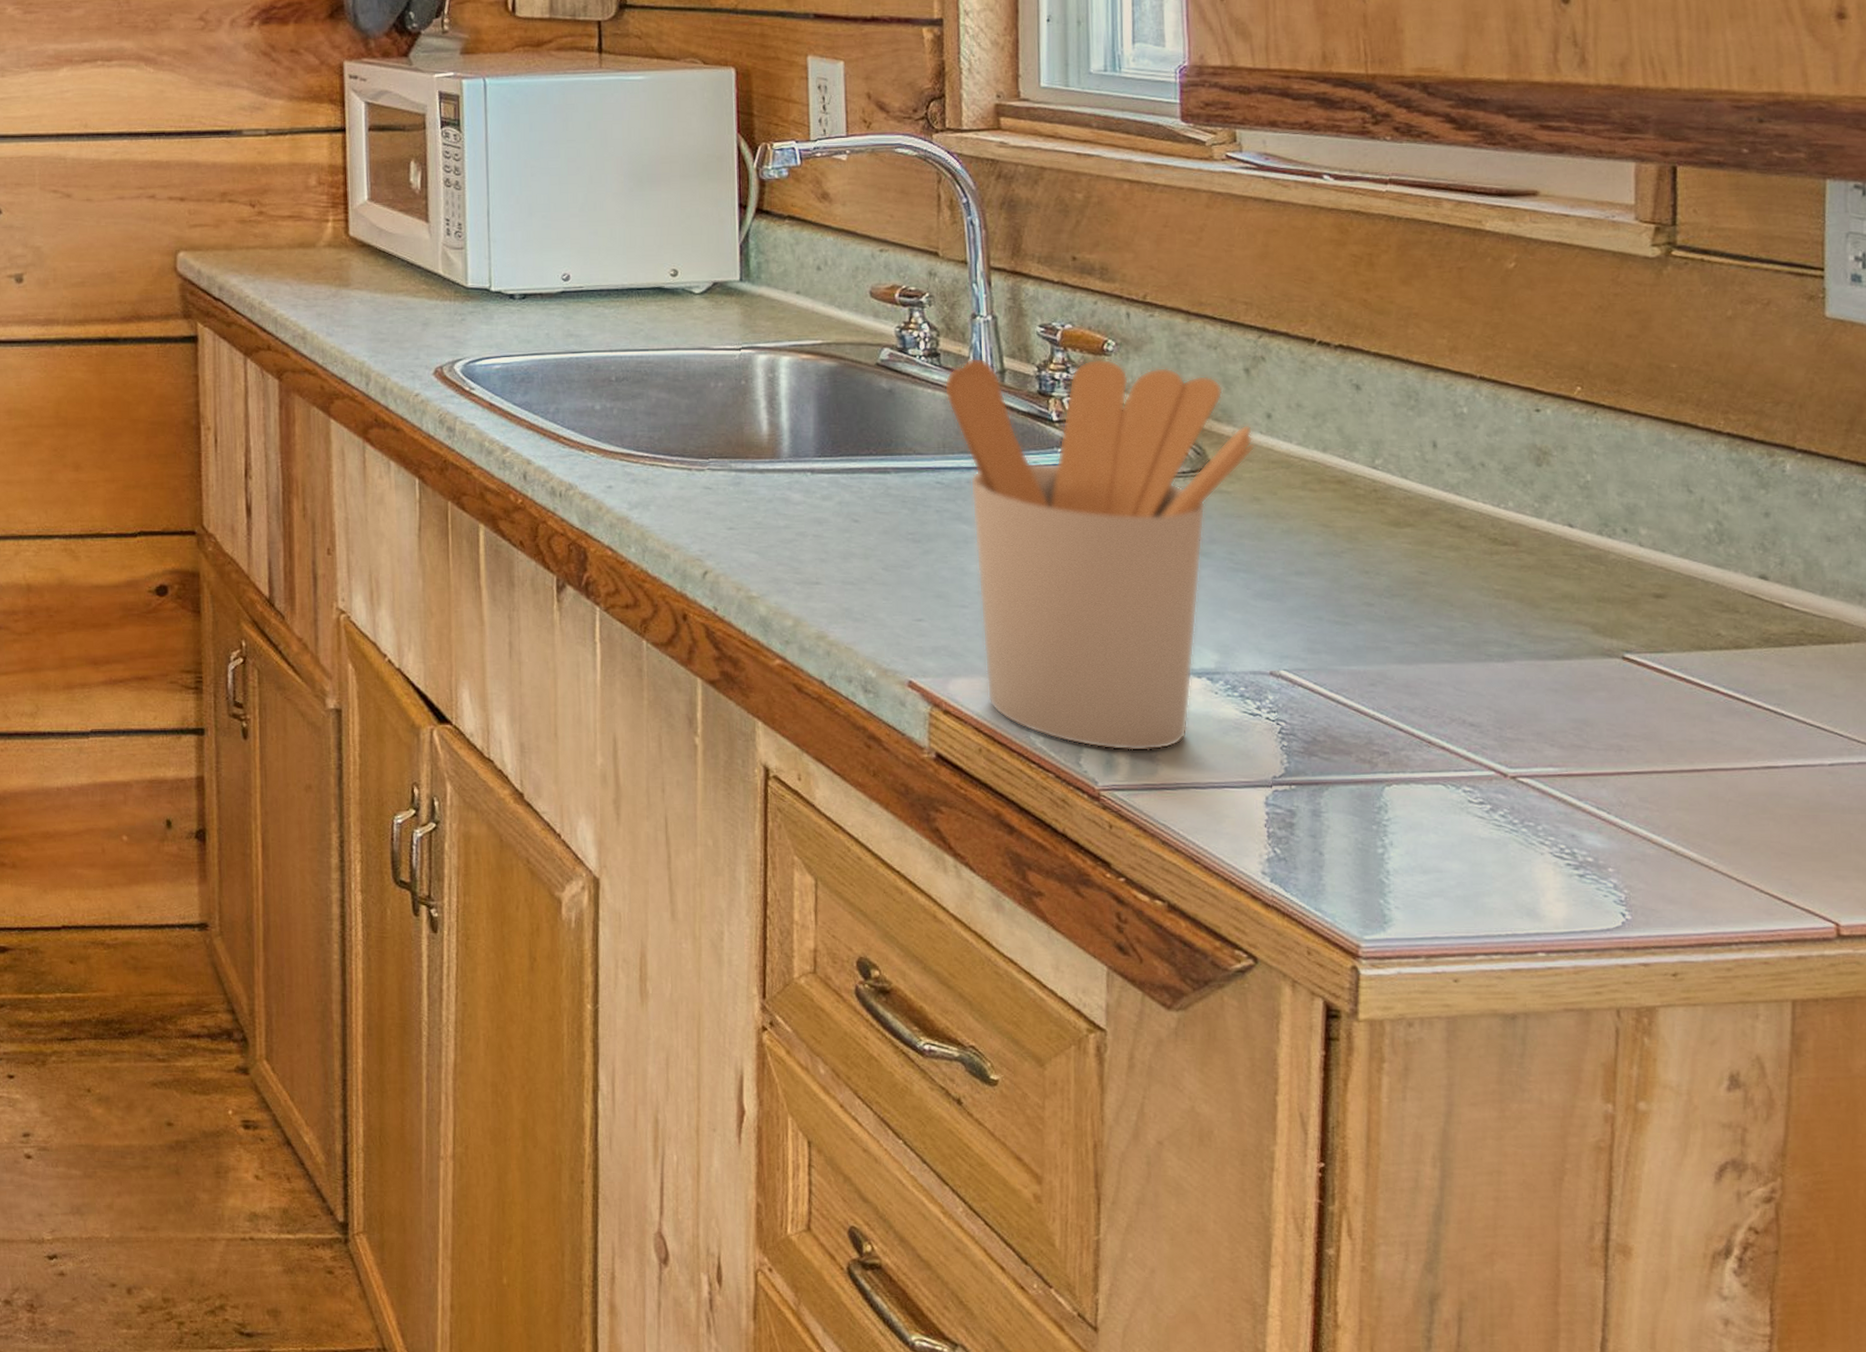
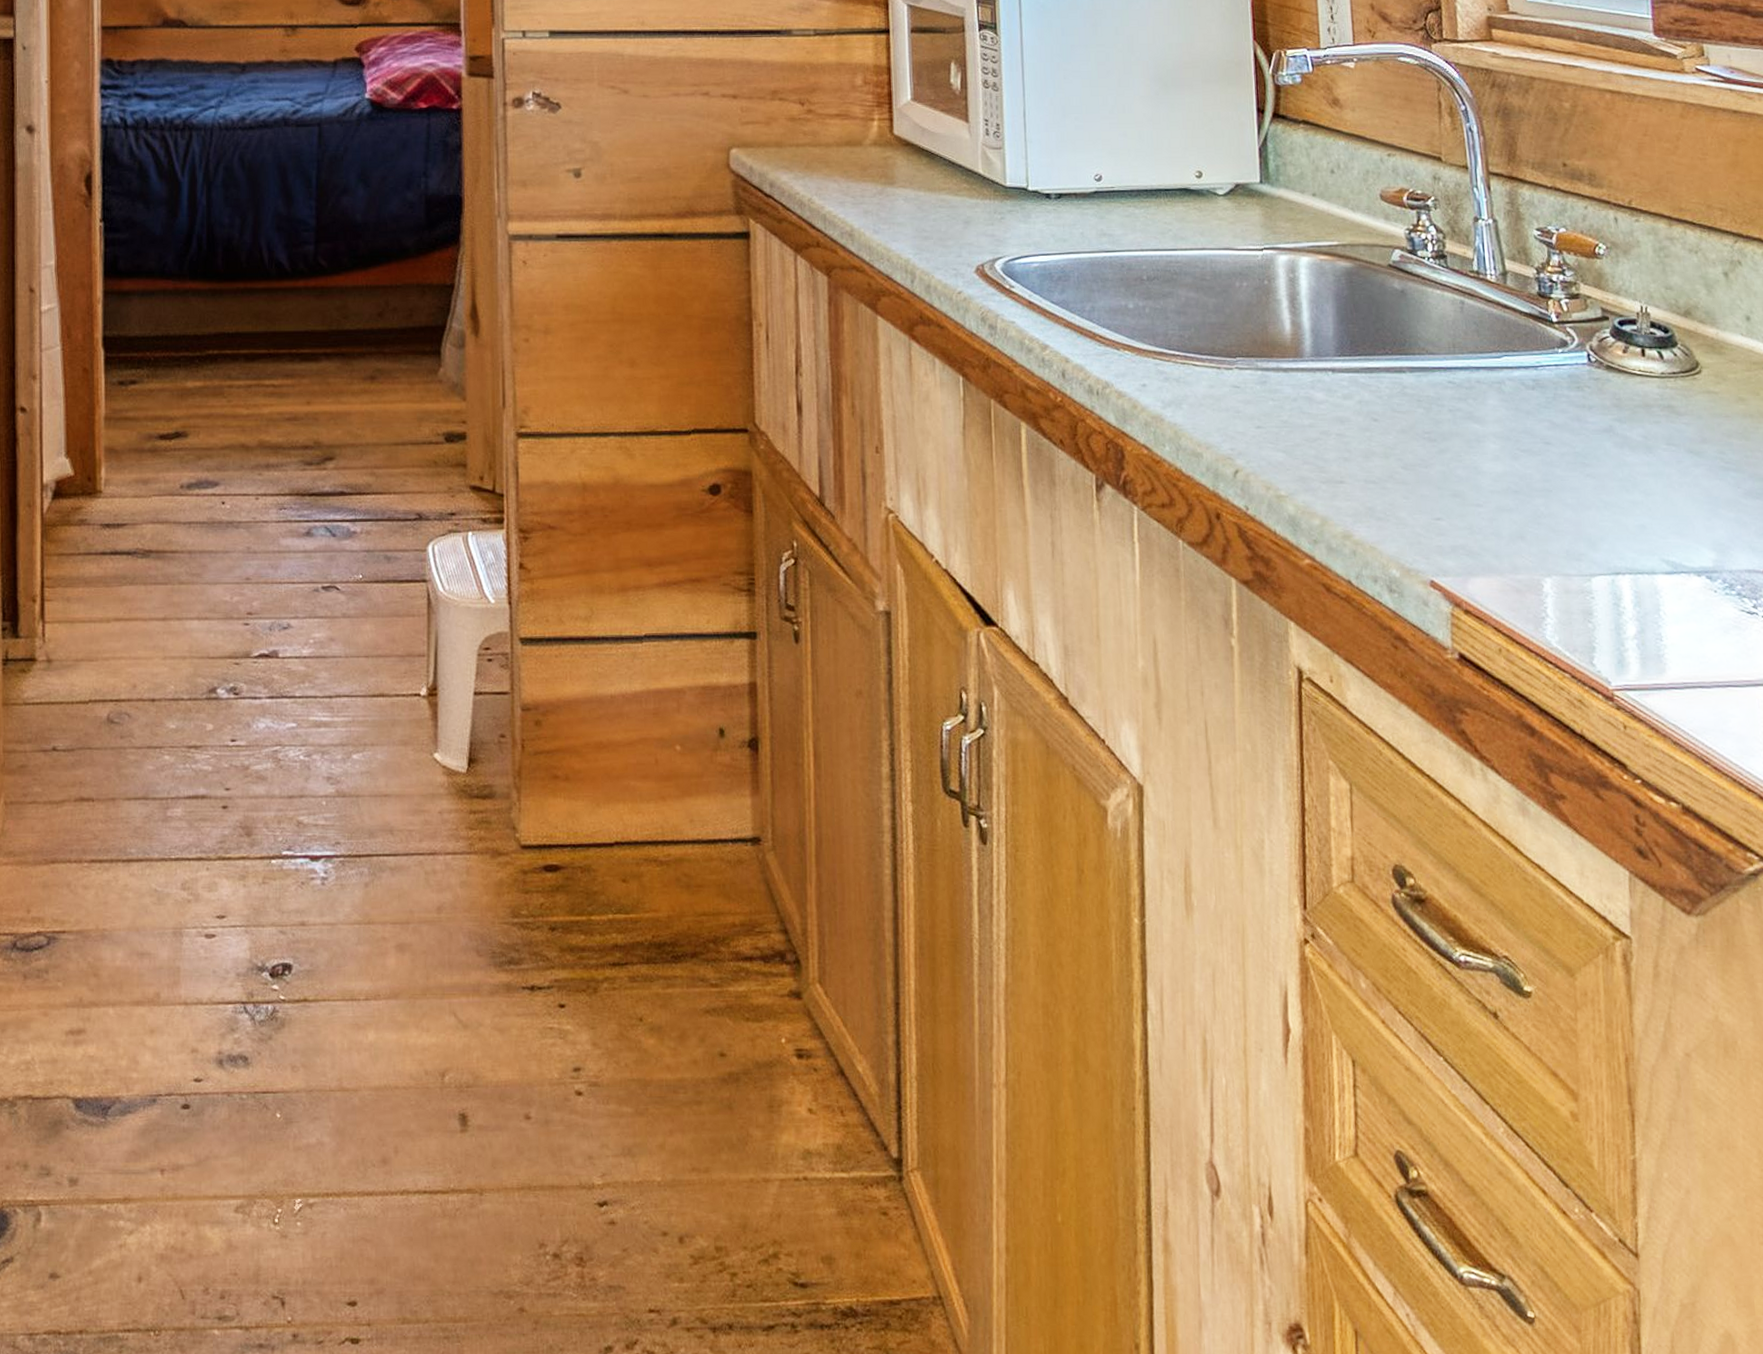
utensil holder: present [944,357,1255,752] -> none [1451,259,1737,651]

